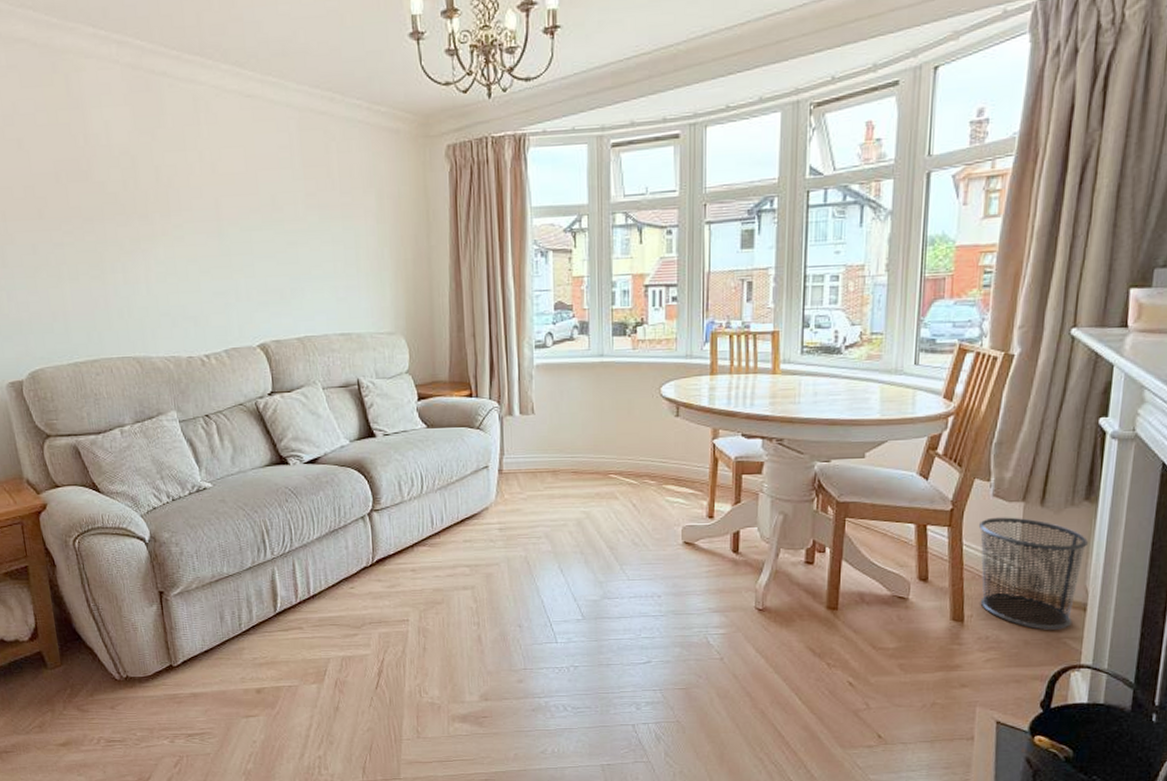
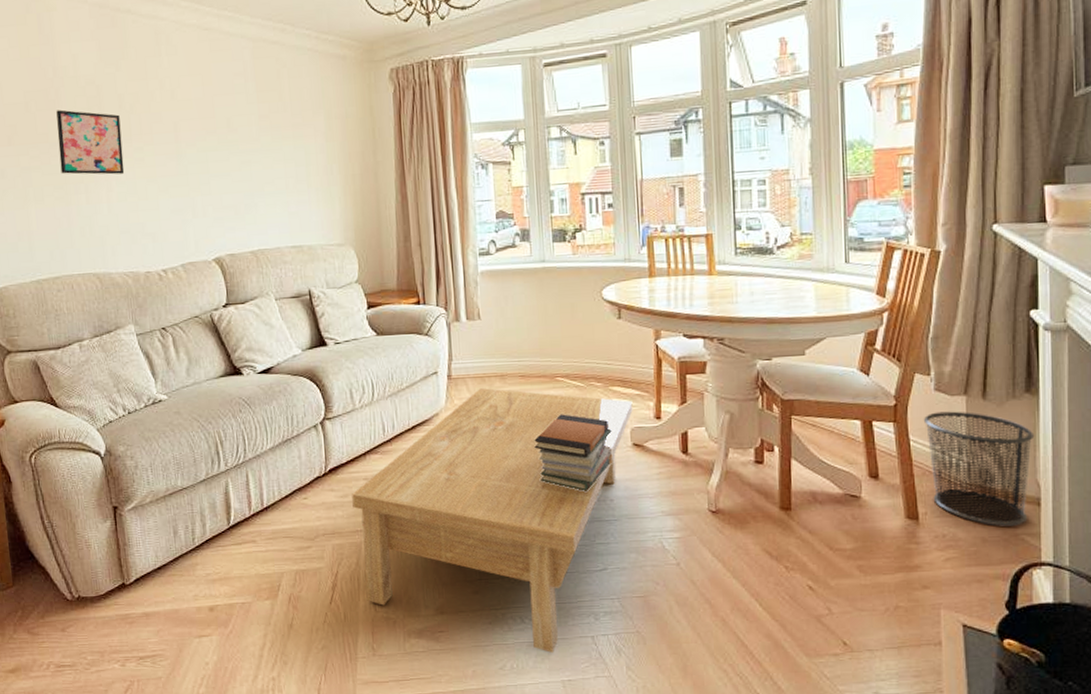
wall art: none [89,181,164,253] -> present [56,110,125,175]
coffee table: none [399,483,686,739] -> present [352,388,633,653]
book stack: none [584,511,664,587] -> present [534,414,613,491]

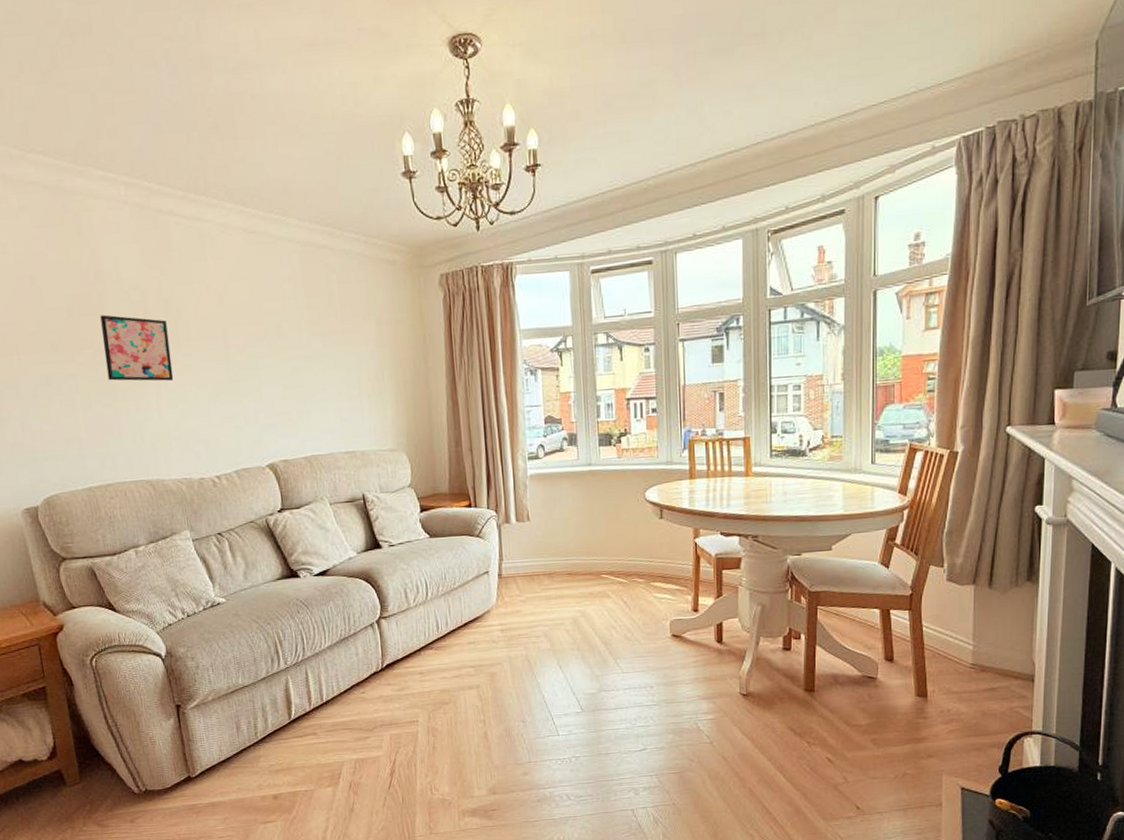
coffee table: present [352,388,633,653] -> none [408,586,673,825]
book stack: present [534,414,613,491] -> none [580,608,654,680]
waste bin: present [923,411,1035,526] -> none [935,599,1033,701]

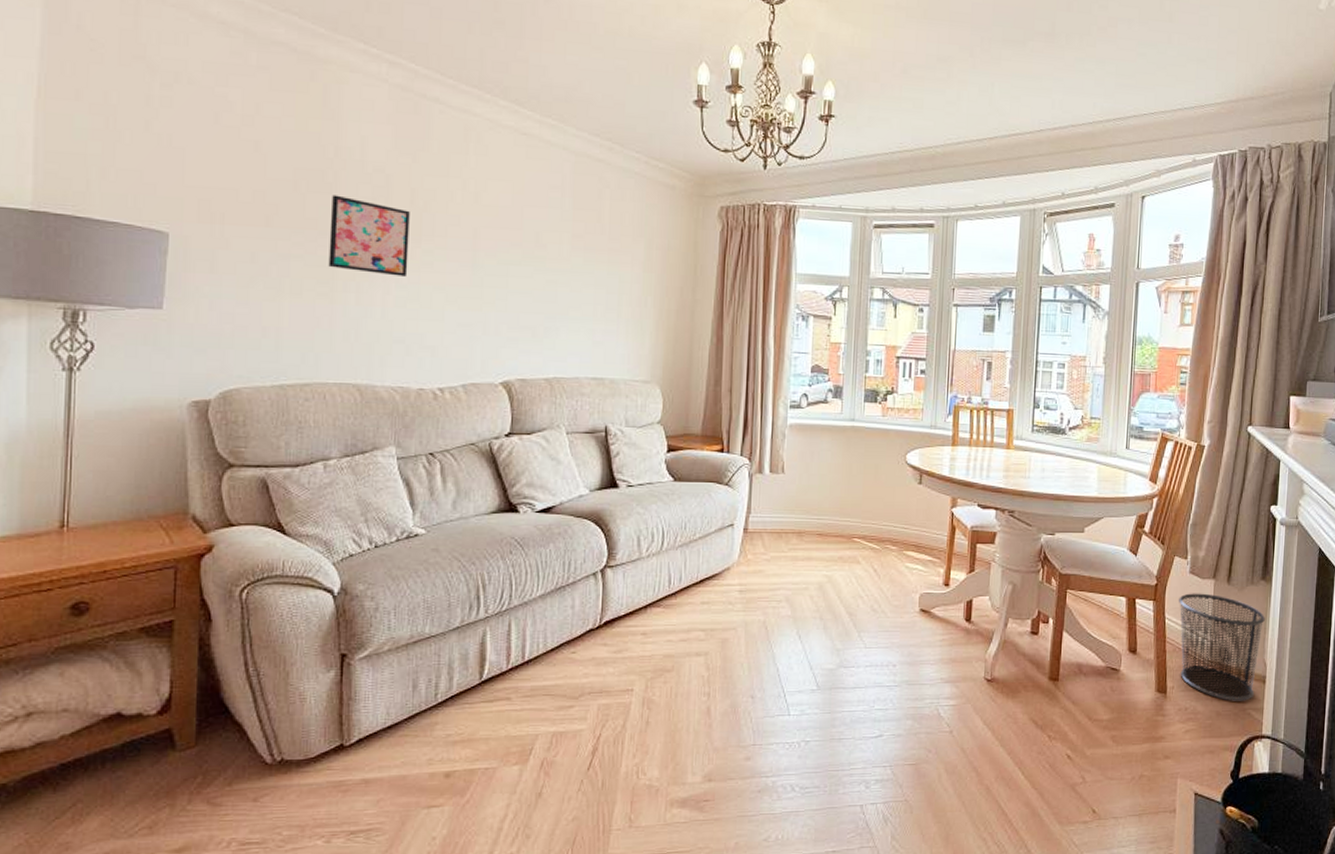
waste bin: none [935,599,1033,701] -> present [1178,593,1266,701]

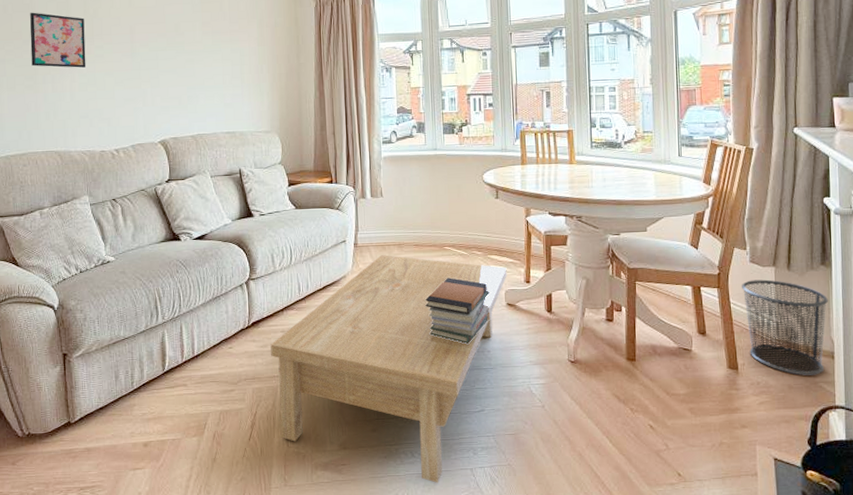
coffee table: none [626,544,924,823] -> present [270,255,507,483]
book stack: none [824,576,903,655] -> present [425,278,491,344]

